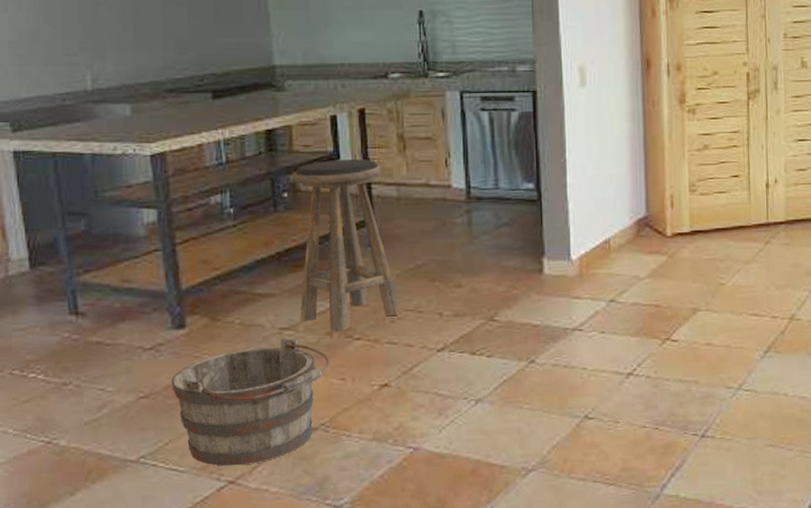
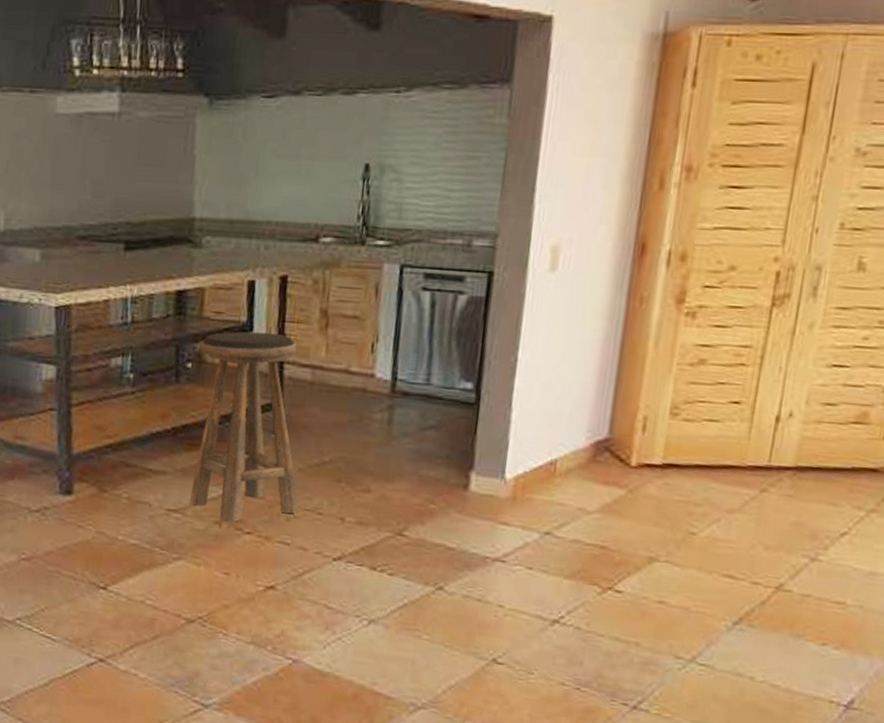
bucket: present [171,337,330,466] -> none [53,519,215,646]

